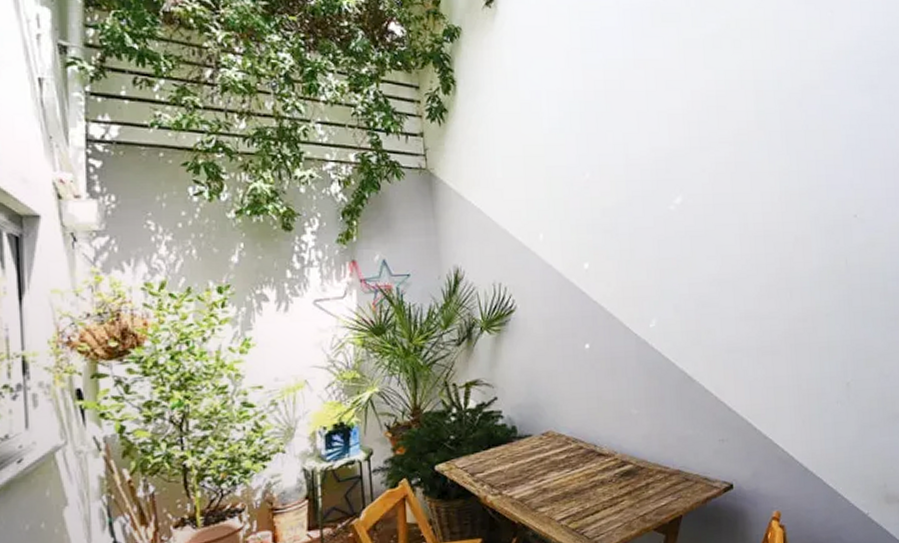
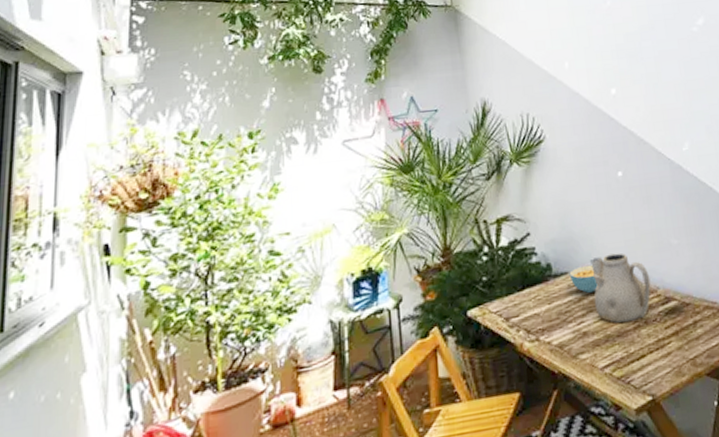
cereal bowl: none [533,429,560,454] -> present [569,264,598,293]
teapot: none [553,419,609,482] -> present [589,252,651,323]

